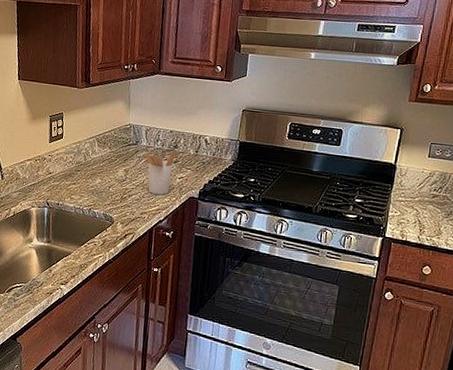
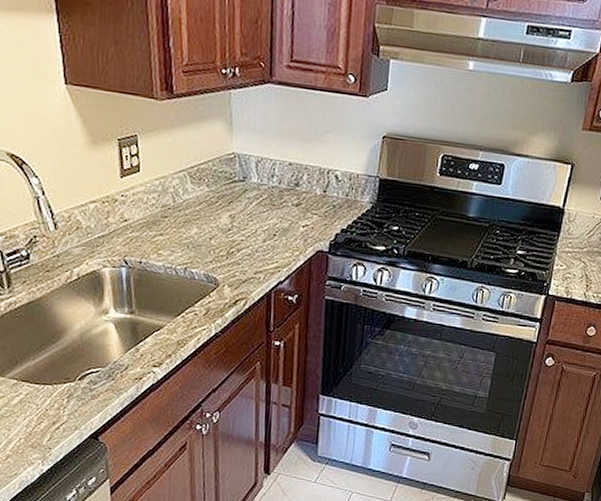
utensil holder: present [144,151,177,195] -> none [255,190,298,249]

